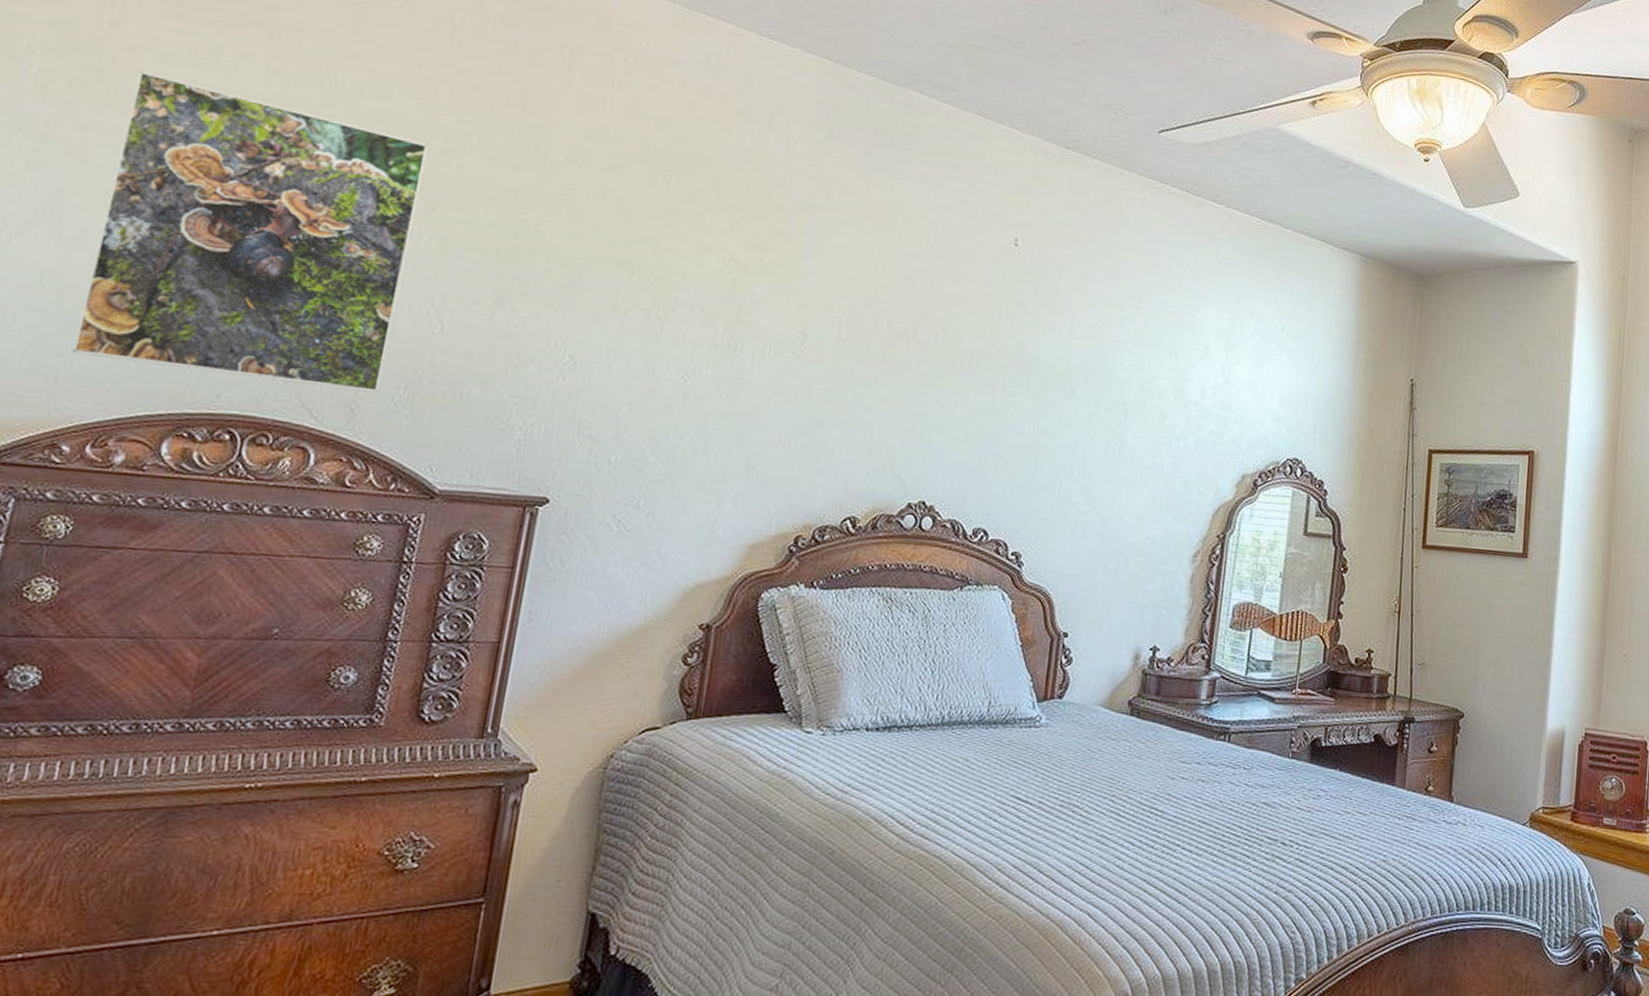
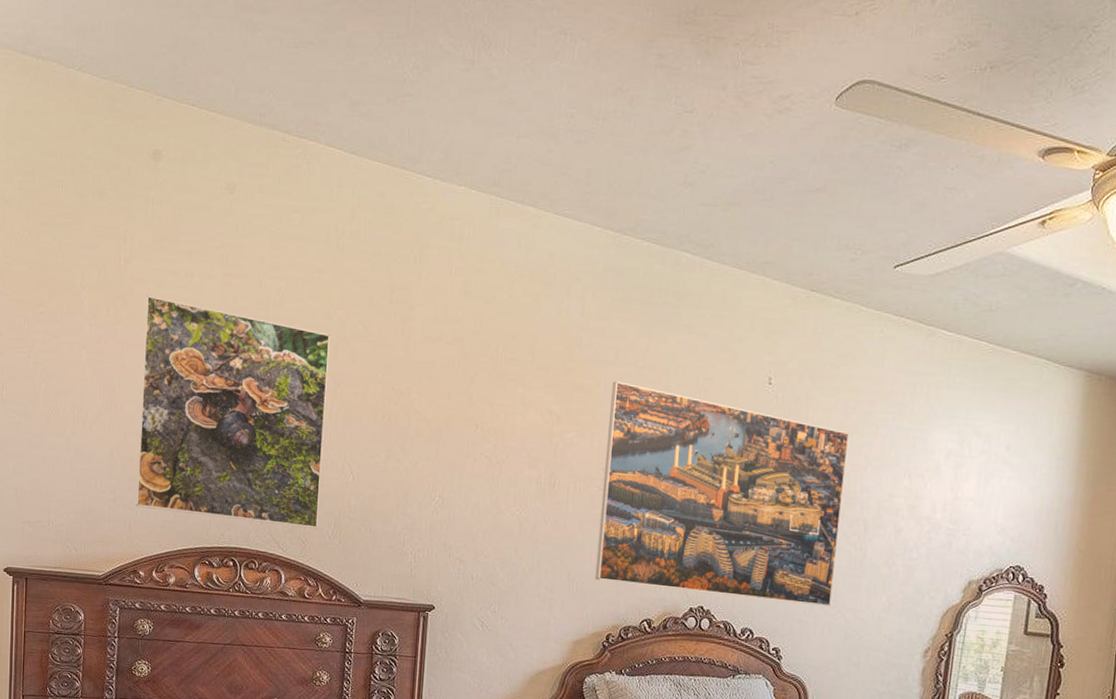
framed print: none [783,229,1108,503] -> present [595,381,850,607]

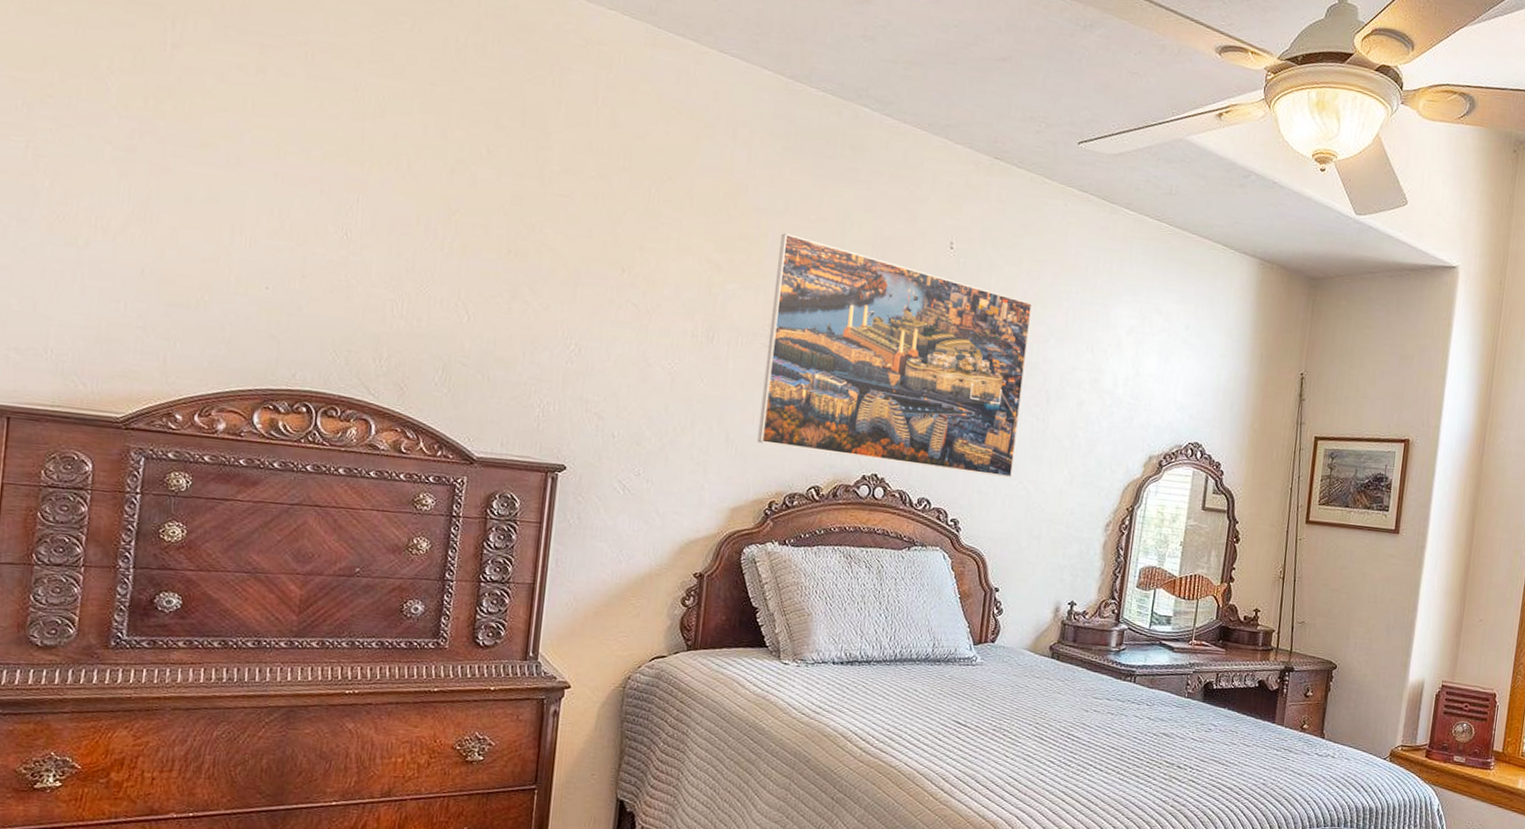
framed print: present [136,295,331,529] -> none [174,89,446,374]

